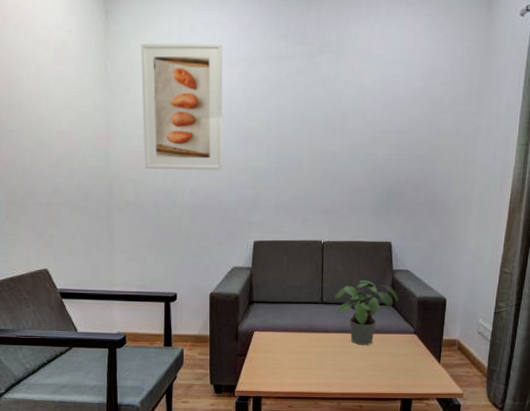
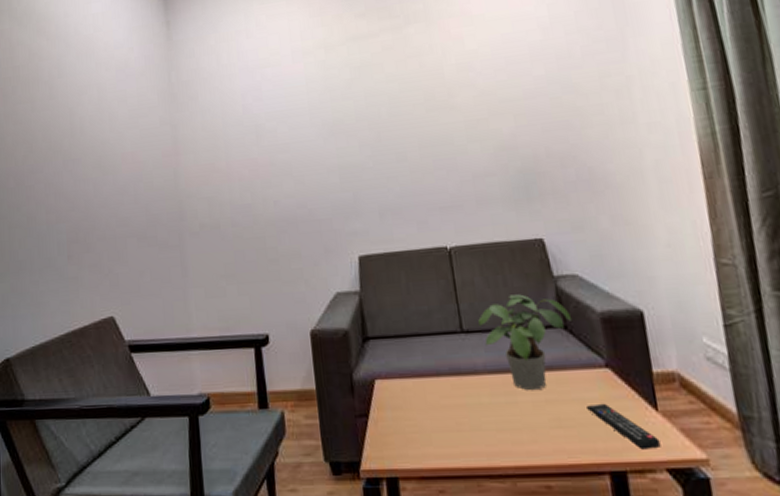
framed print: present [140,43,222,171] -> none [205,33,308,183]
remote control: none [396,356,437,386] -> present [587,403,661,450]

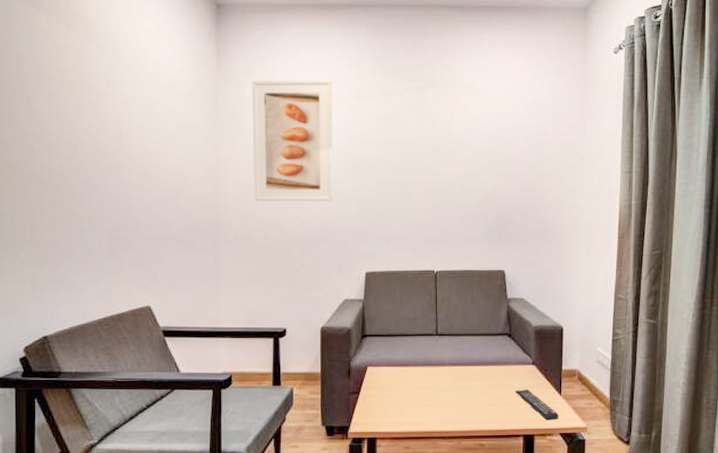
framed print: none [205,33,308,183] -> present [251,80,332,202]
potted plant: present [478,294,573,390] -> none [450,310,516,378]

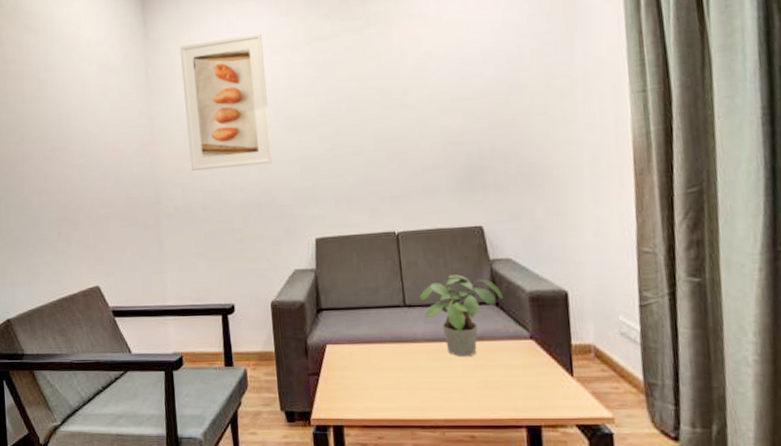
potted plant: none [450,310,516,378] -> present [420,275,504,356]
remote control: present [516,389,559,421] -> none [511,369,573,408]

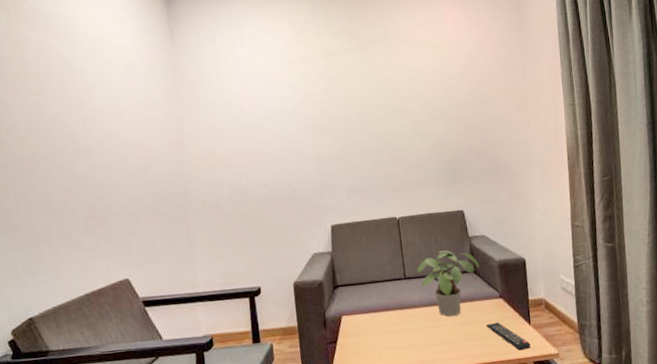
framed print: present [179,33,272,171] -> none [205,46,293,168]
remote control: none [511,369,573,408] -> present [486,322,531,351]

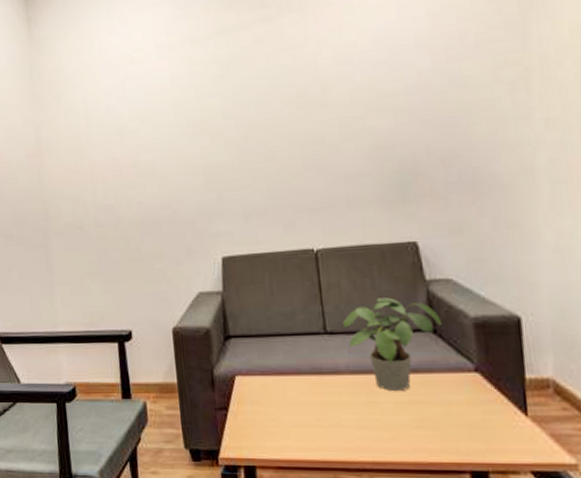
remote control: present [486,322,531,351] -> none [451,406,527,452]

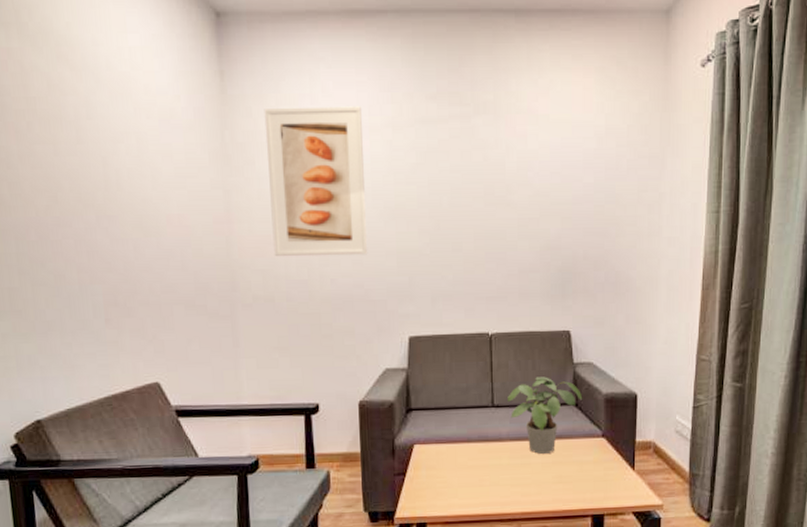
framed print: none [67,27,172,184] -> present [264,106,367,257]

